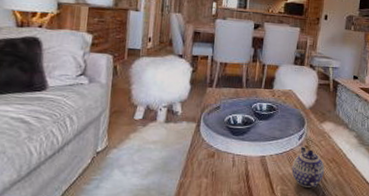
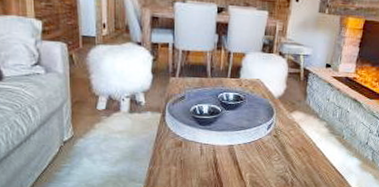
teapot: present [291,145,324,189] -> none [260,135,293,176]

